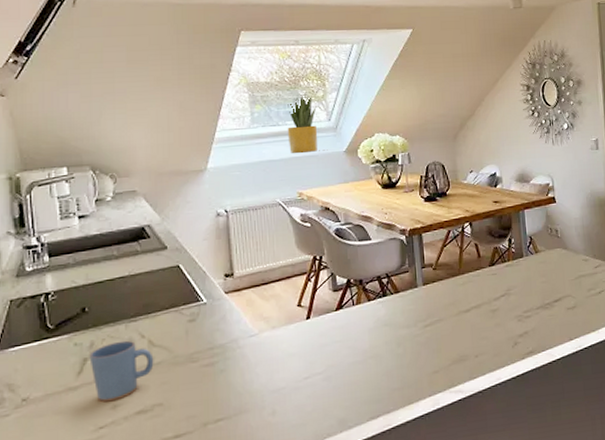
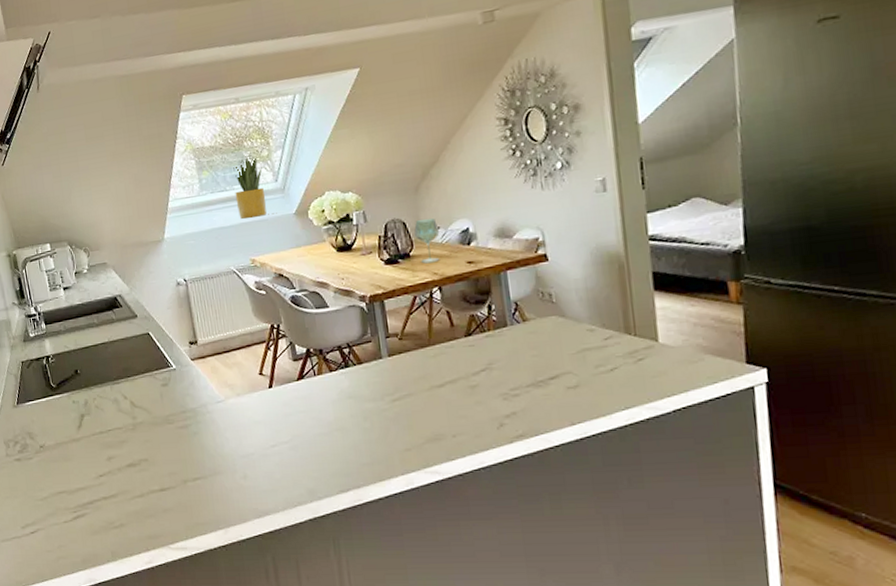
mug: present [89,340,154,402] -> none [85,400,137,454]
wine glass: none [451,162,473,202] -> present [414,218,440,264]

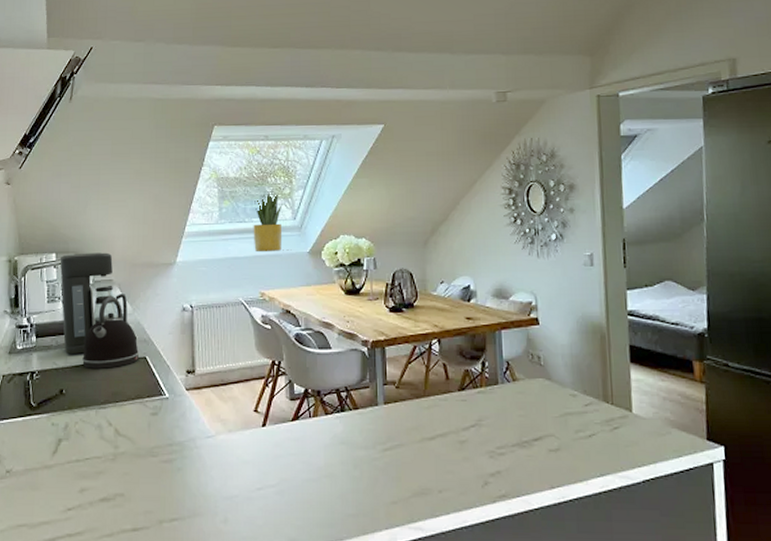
coffee maker: none [54,237,126,338] -> present [59,252,128,355]
kettle: none [89,278,143,349] -> present [82,296,140,369]
wine glass: present [414,218,440,264] -> none [420,271,443,315]

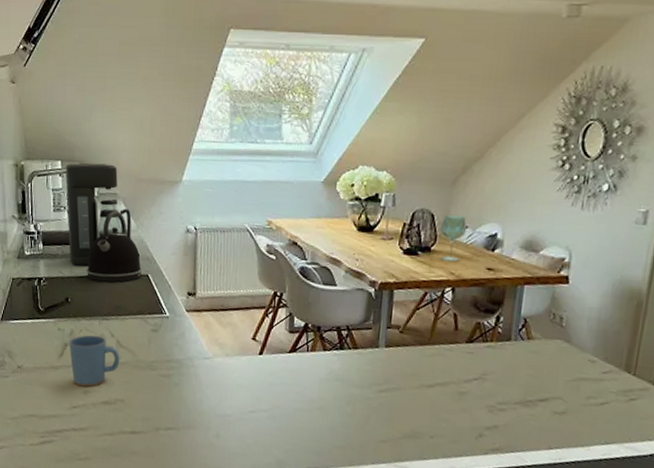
mug: none [63,426,119,485] -> present [69,335,120,387]
planter: present [253,190,283,253] -> none [264,108,299,179]
wine glass: none [420,271,443,315] -> present [440,214,467,263]

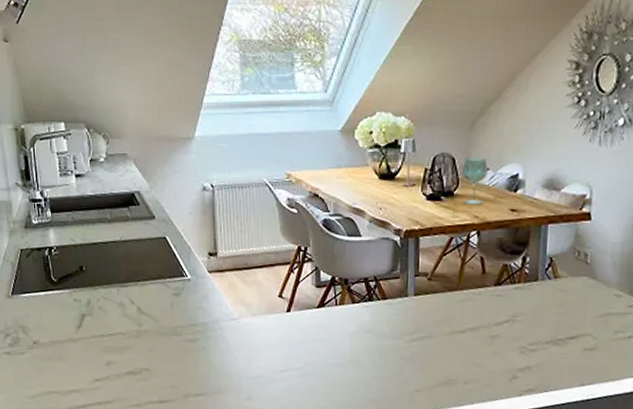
coffee maker: present [65,163,132,266] -> none [69,123,144,232]
mug: present [69,335,120,387] -> none [87,303,142,358]
kettle: present [87,210,143,283] -> none [100,172,159,247]

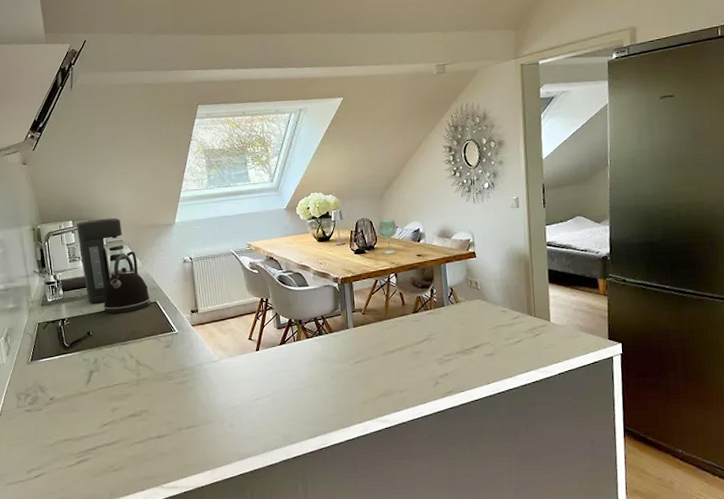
coffee maker: none [69,123,144,232] -> present [76,218,138,304]
kettle: none [100,172,159,247] -> present [103,254,151,314]

